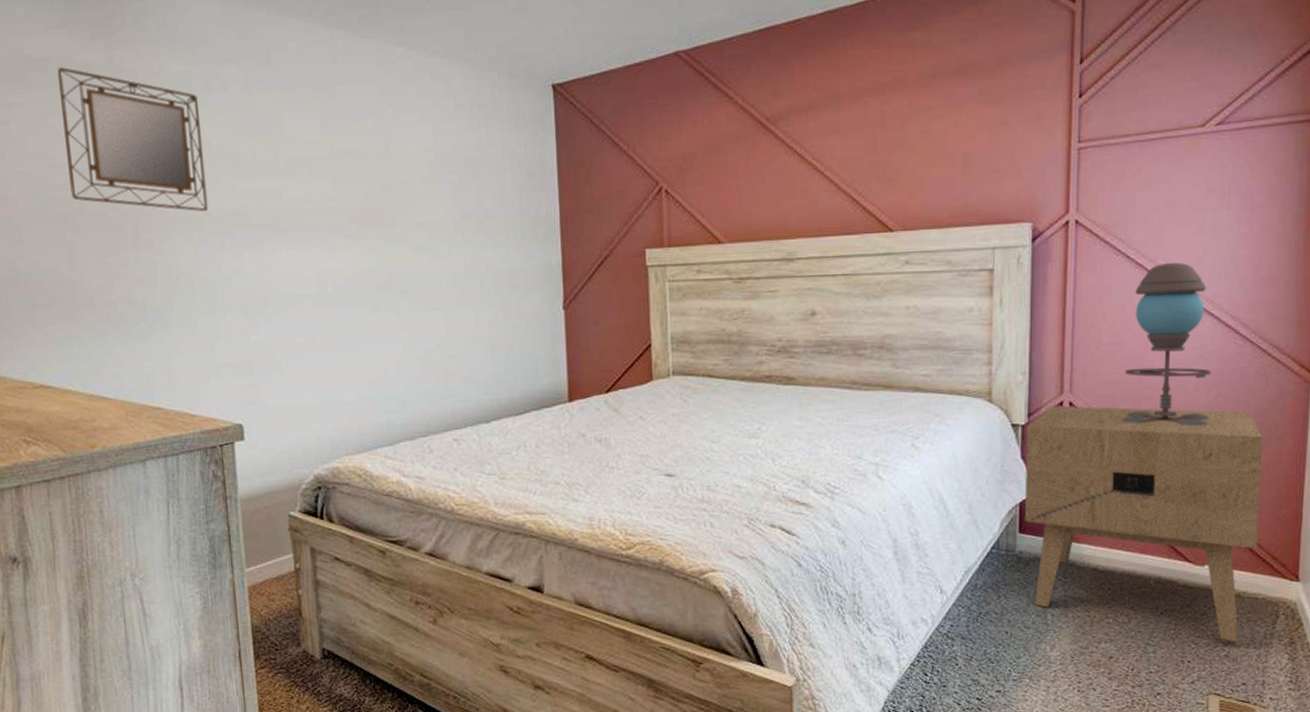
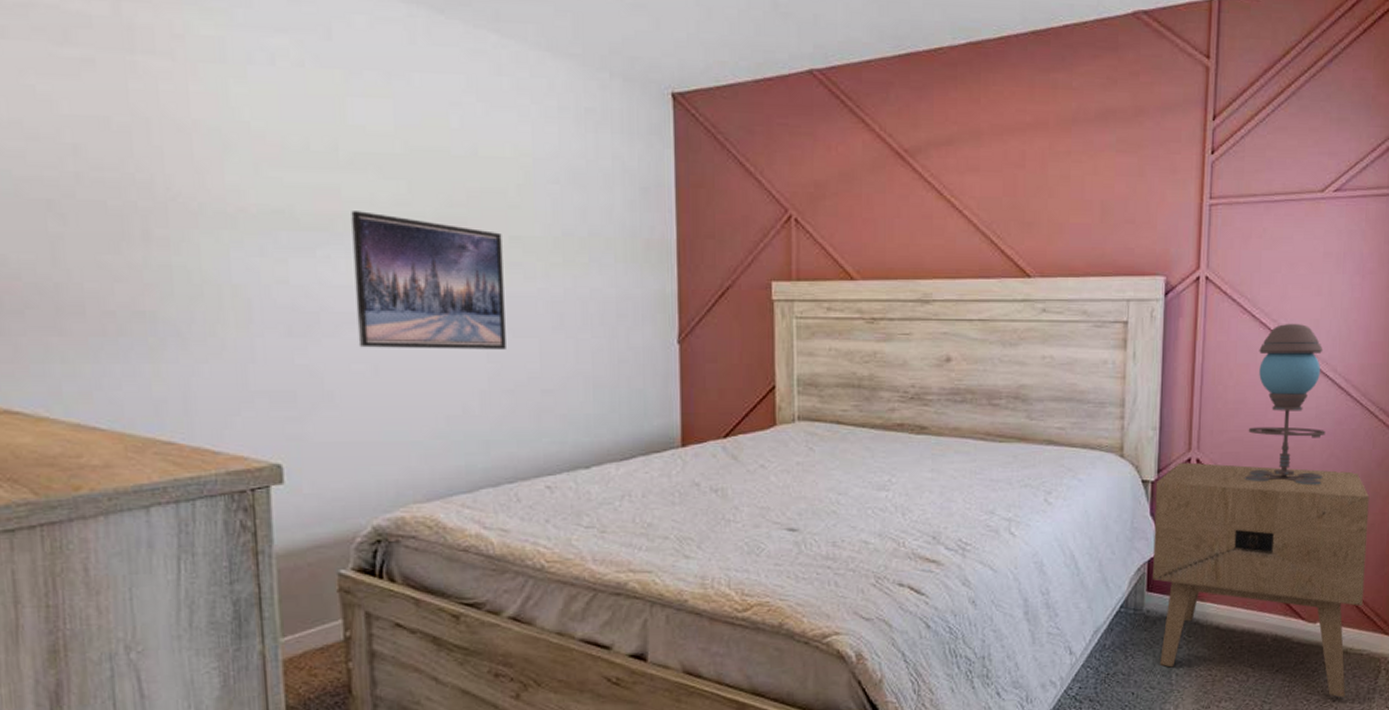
home mirror: present [57,67,209,211] -> none [42,16,245,206]
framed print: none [290,208,417,324] -> present [351,211,506,350]

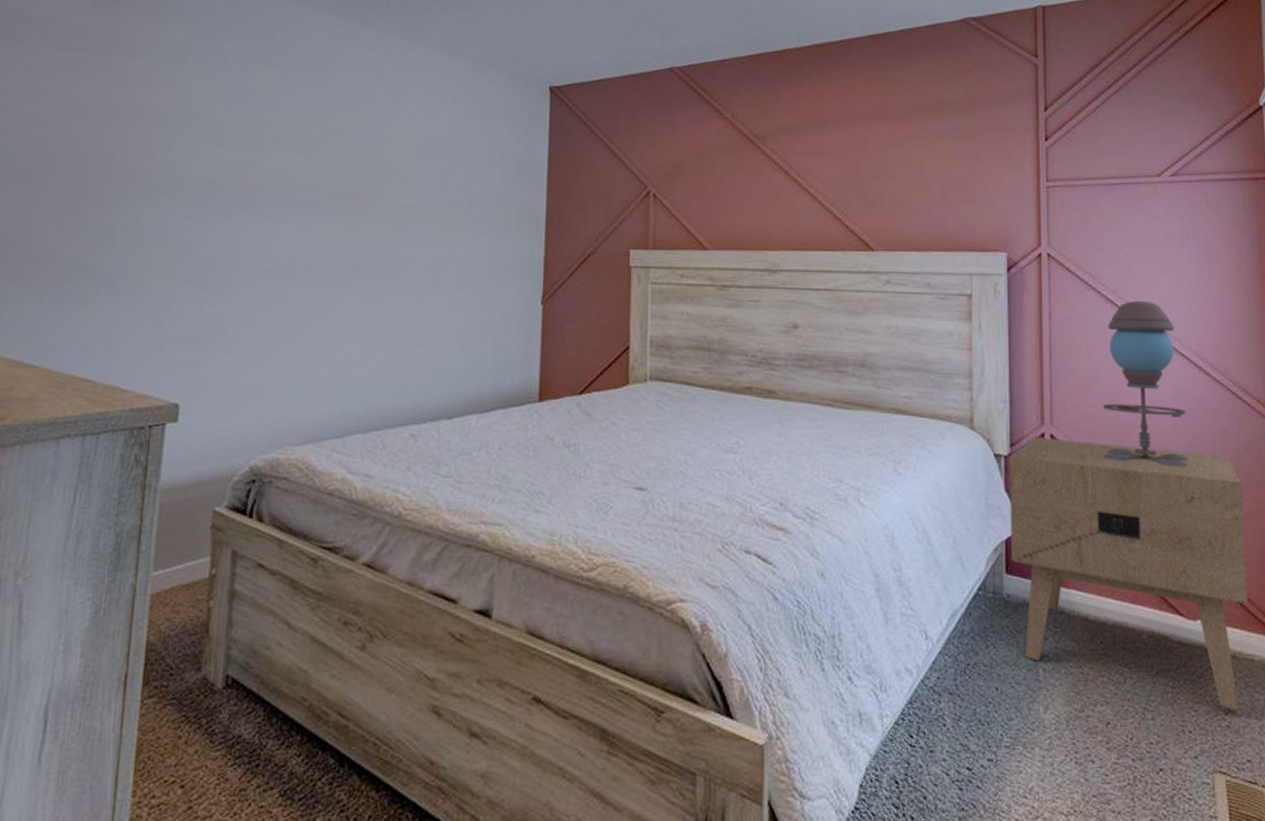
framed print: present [351,211,506,350] -> none [260,182,394,305]

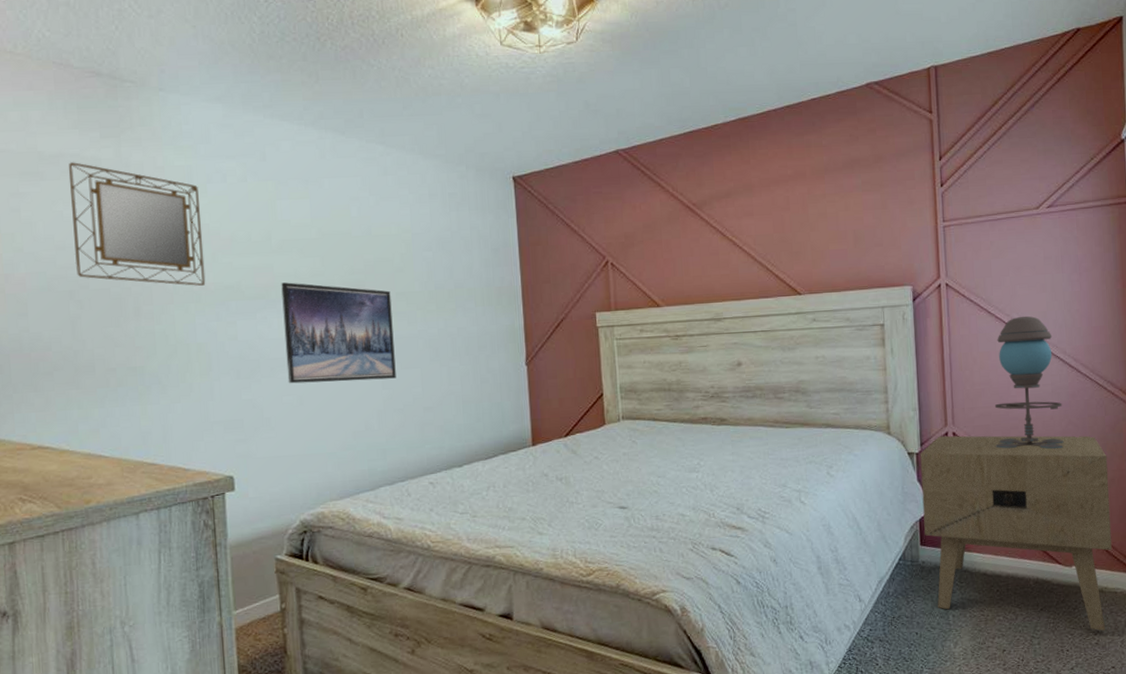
home mirror: none [40,28,193,177] -> present [68,162,206,286]
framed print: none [260,182,394,305] -> present [281,282,396,384]

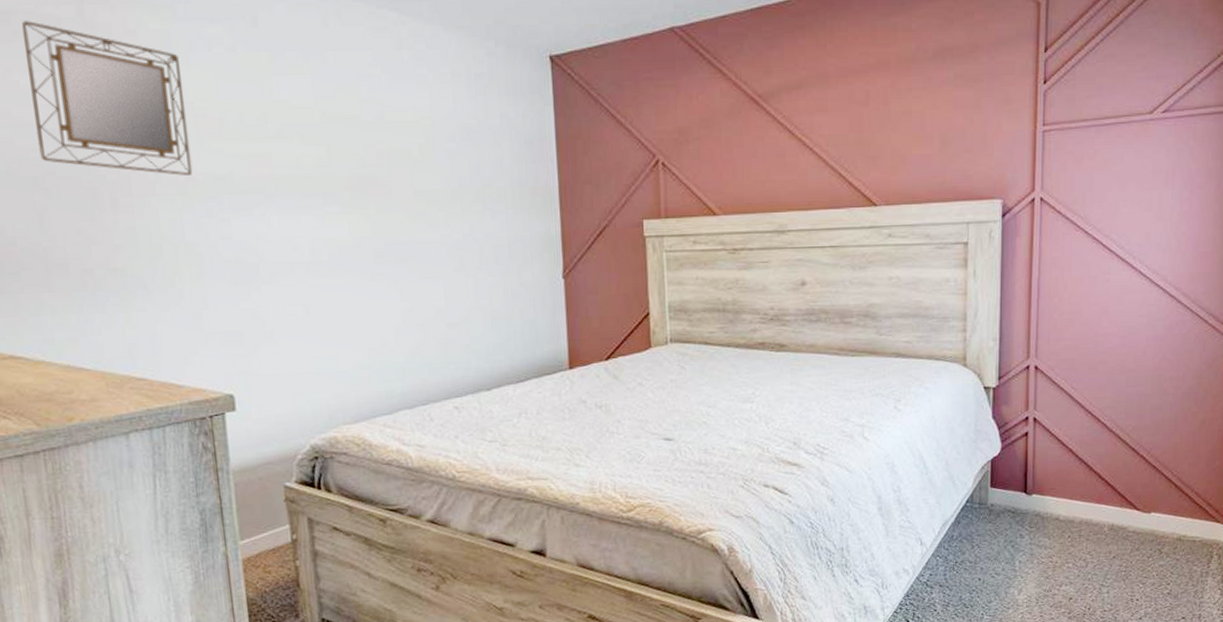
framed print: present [281,282,396,384] -> none [280,174,416,292]
nightstand: present [920,435,1112,631] -> none [996,369,1201,581]
table lamp: present [994,316,1064,450] -> none [1080,237,1157,387]

